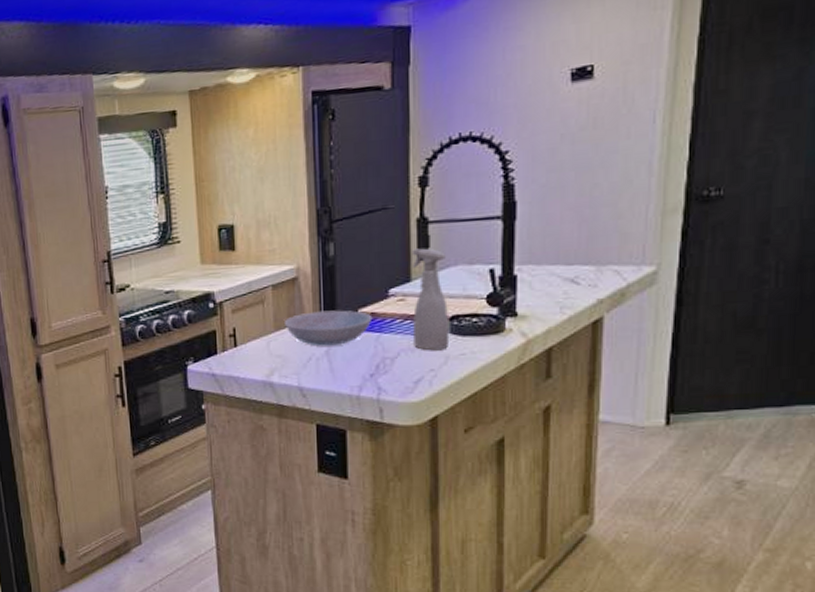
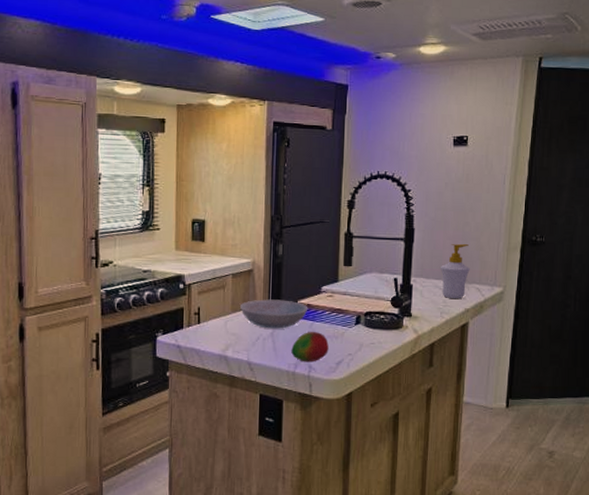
fruit: none [353,345,403,383] -> present [291,331,329,362]
spray bottle: present [412,248,450,351] -> none [337,256,364,339]
soap bottle: none [558,212,603,289] -> present [441,243,470,300]

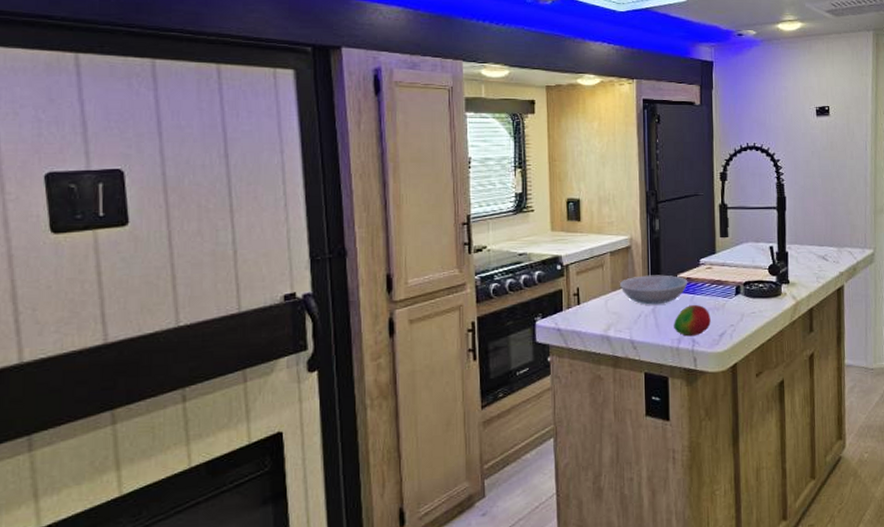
soap bottle: present [441,243,470,300] -> none [813,209,841,264]

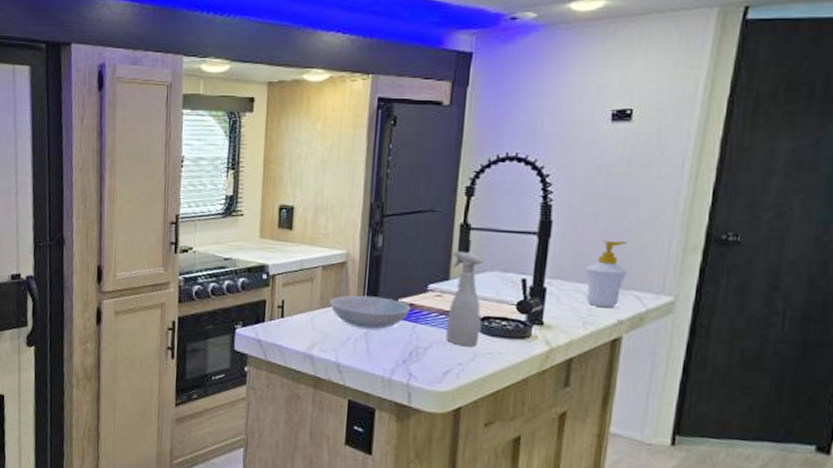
fruit: present [674,304,711,337] -> none [388,334,434,370]
spray bottle: none [716,228,744,310] -> present [446,251,483,347]
soap bottle: none [813,209,841,264] -> present [586,240,628,308]

